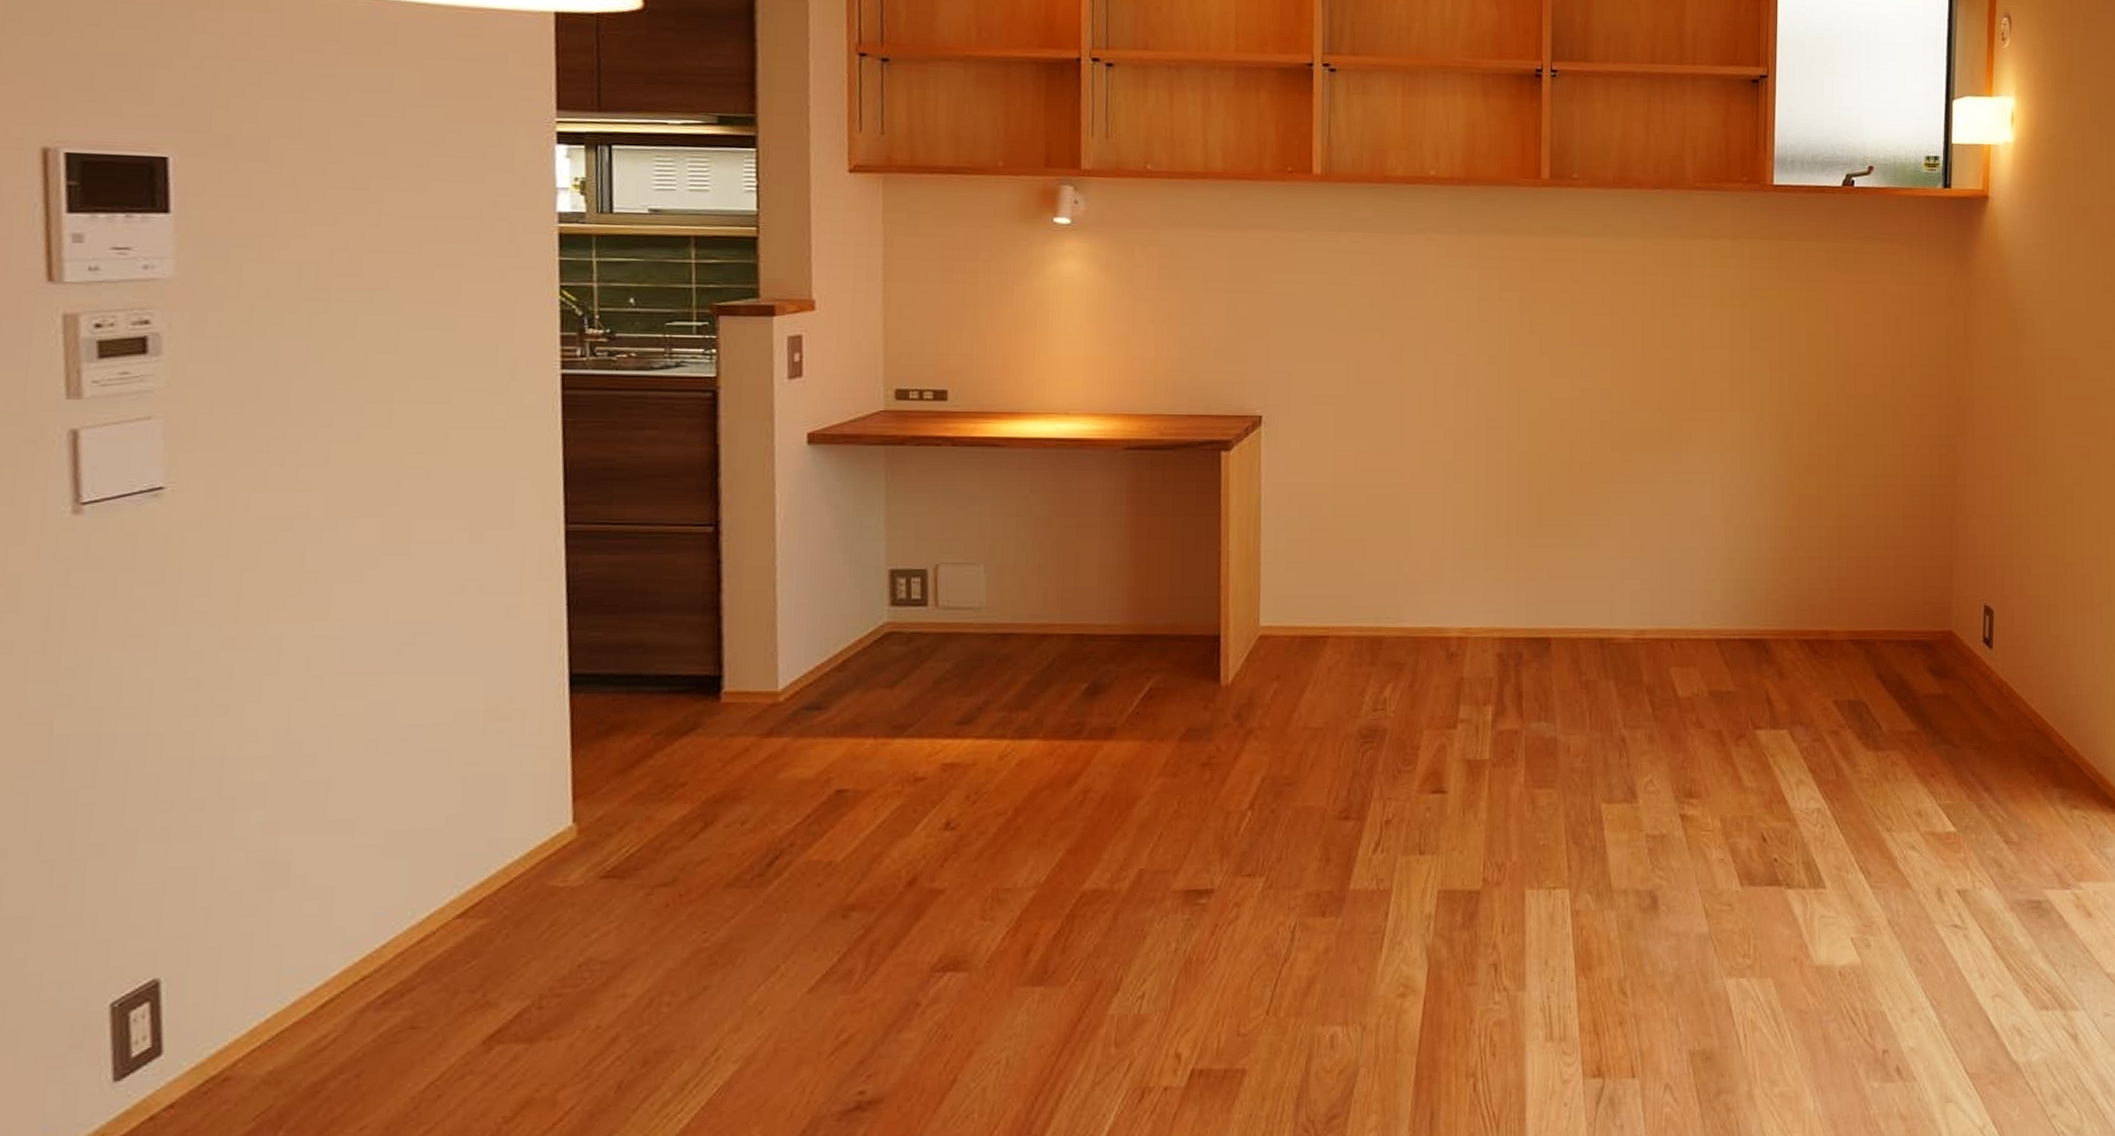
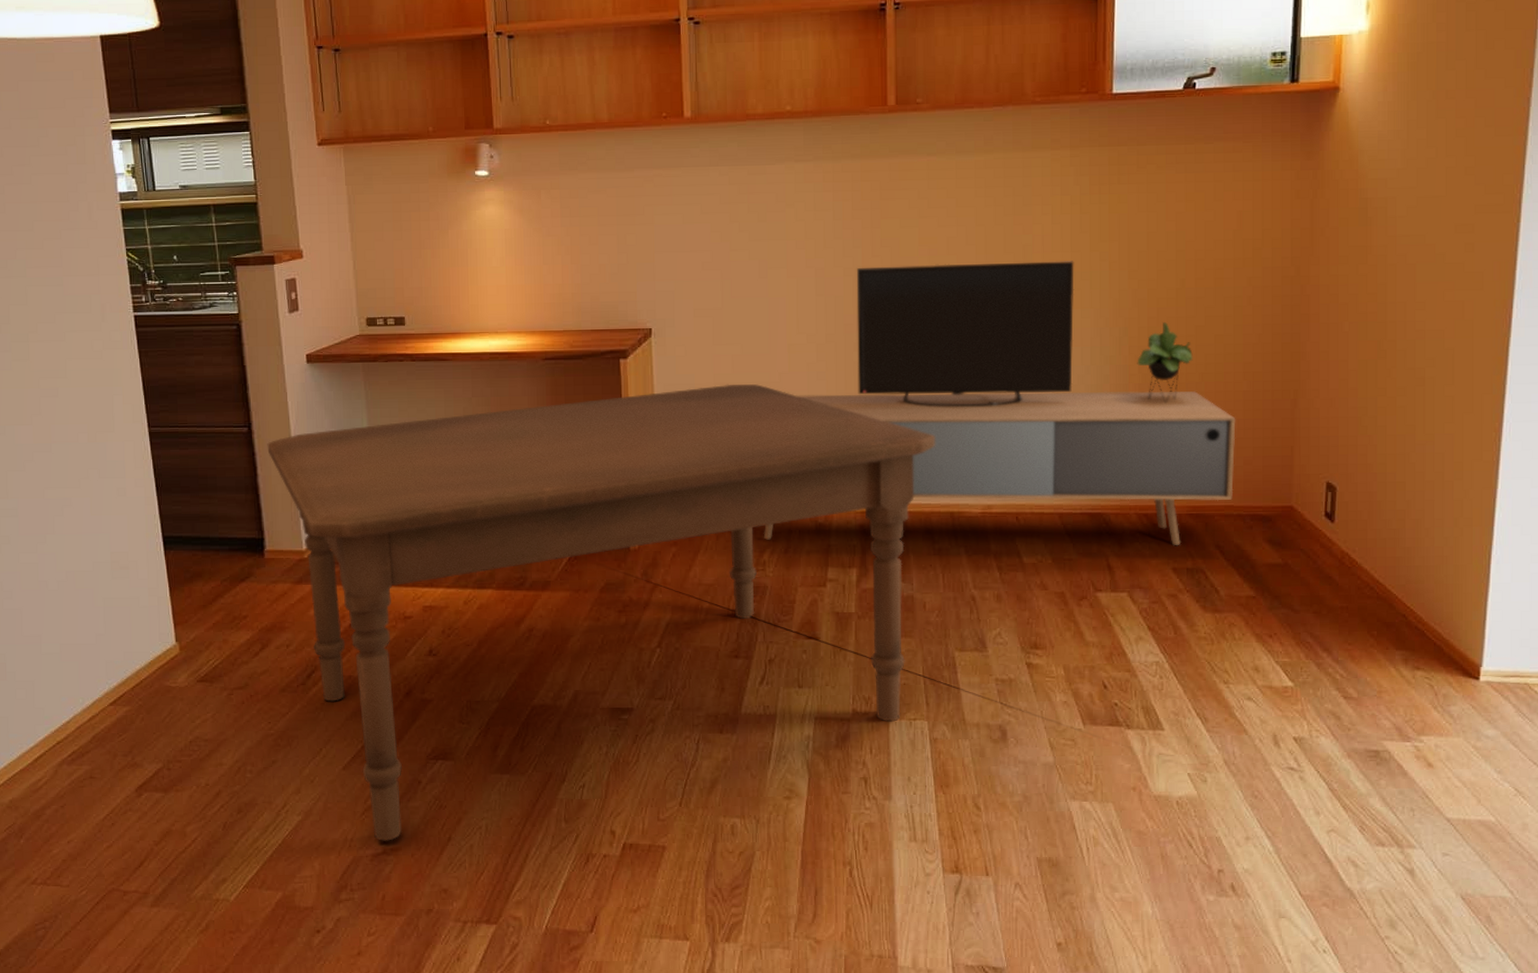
dining table: none [739,484,1584,1091] -> present [267,384,935,841]
media console: none [1384,355,1896,676] -> present [763,261,1236,546]

